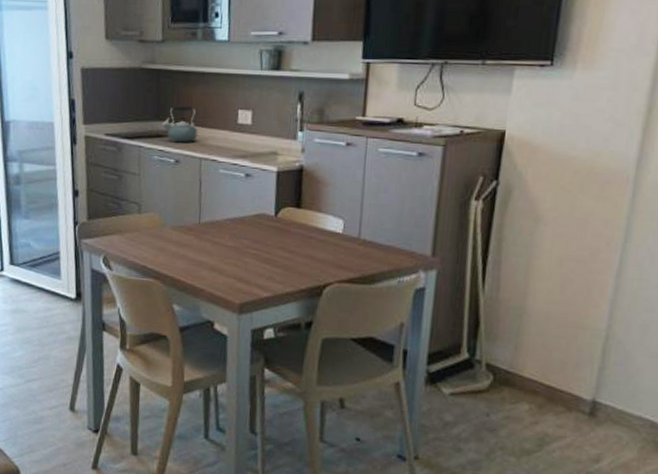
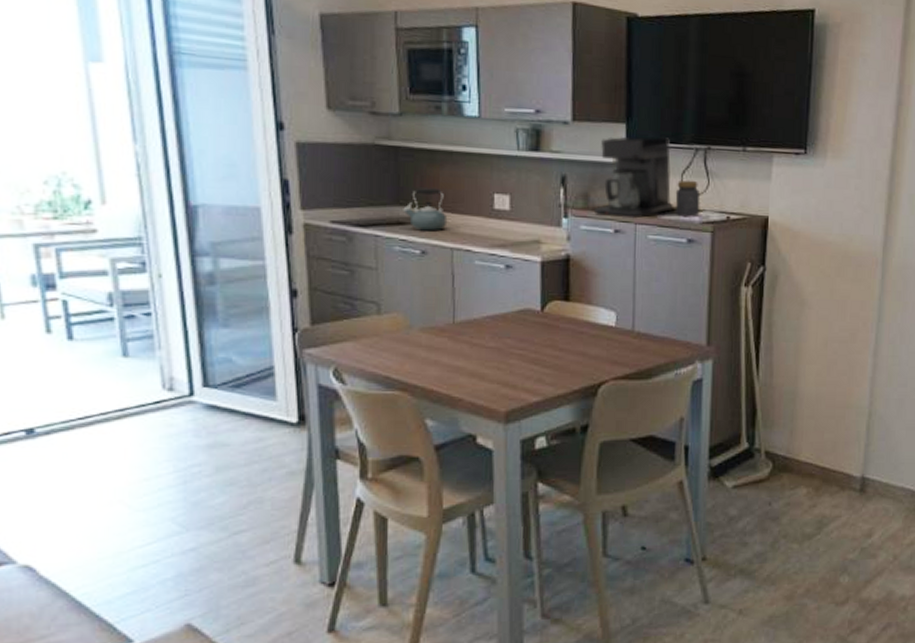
coffee maker: none [328,52,406,133] -> present [595,135,672,219]
jar: none [408,94,434,131] -> present [675,180,700,217]

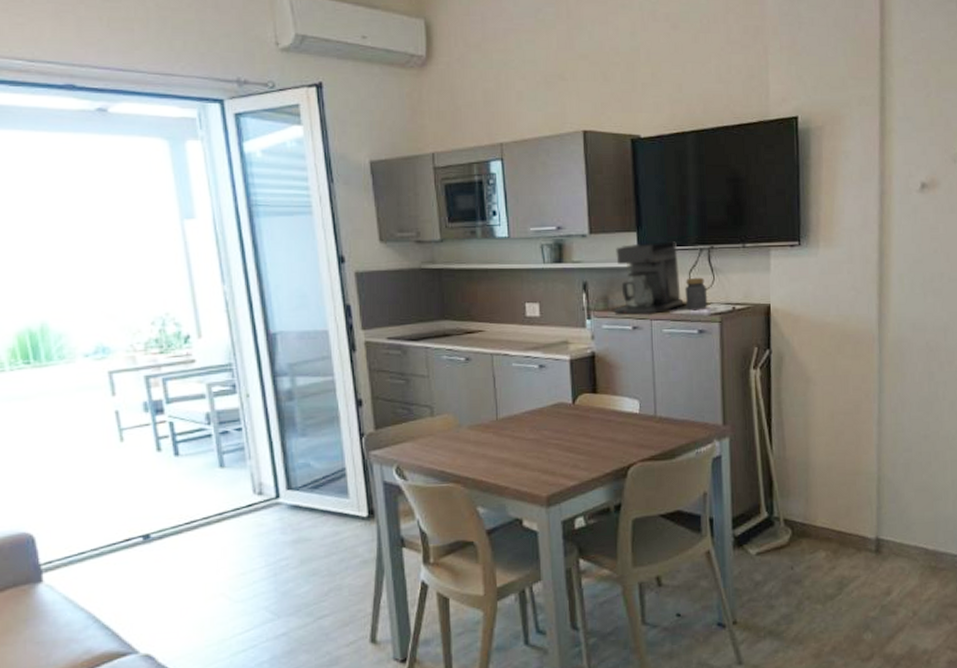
kettle: present [403,188,448,232] -> none [448,302,487,341]

